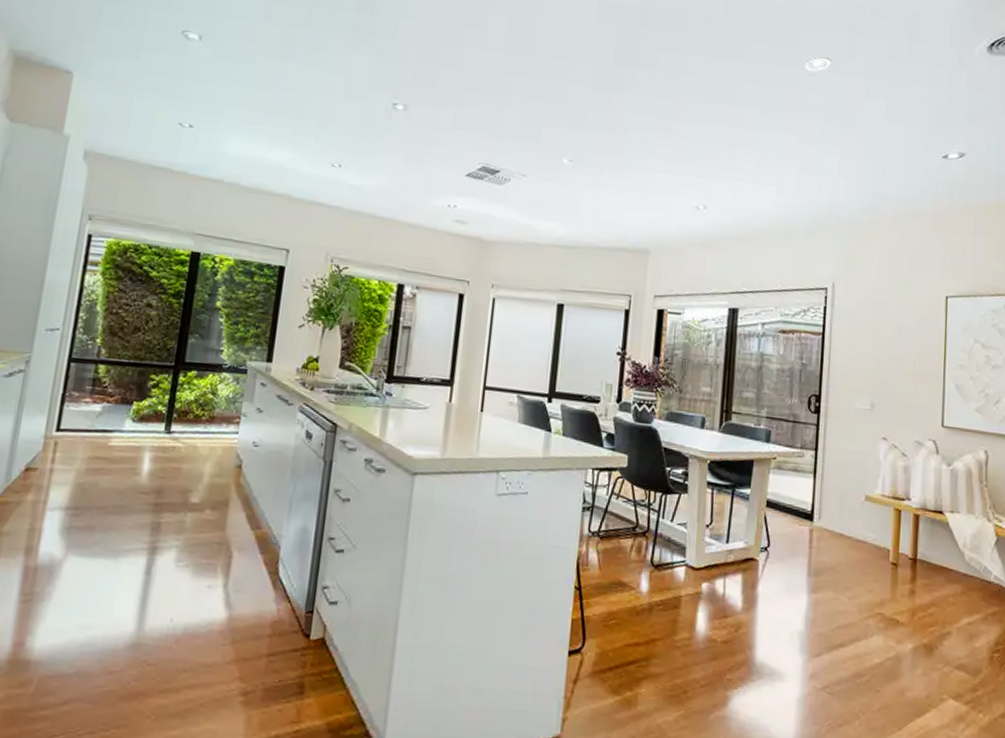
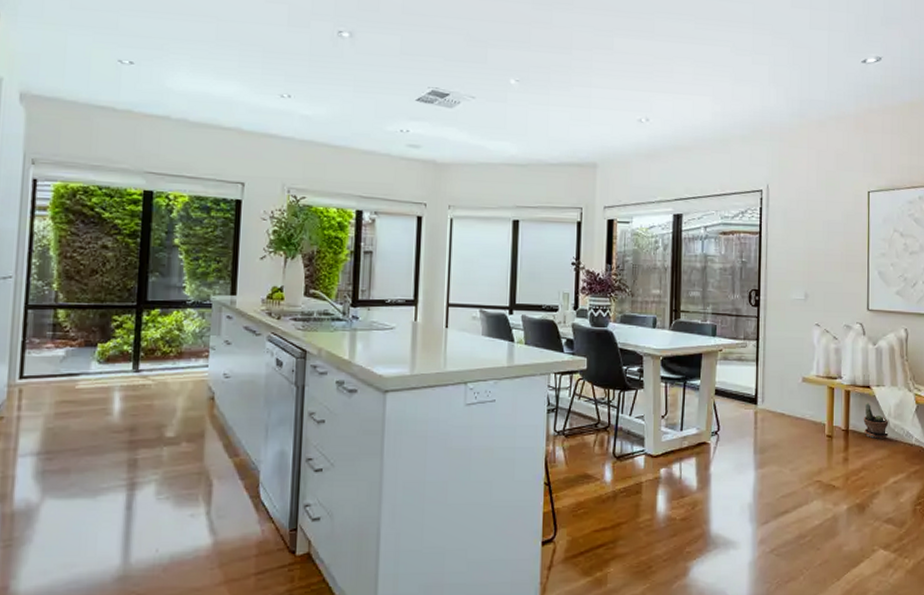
potted plant: none [934,530,964,574] -> present [863,403,889,440]

